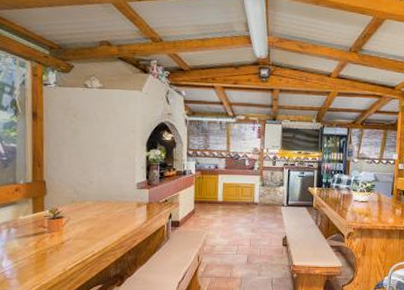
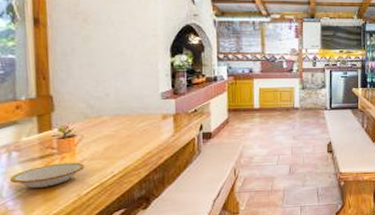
bowl: none [8,240,71,261] -> present [9,162,85,188]

